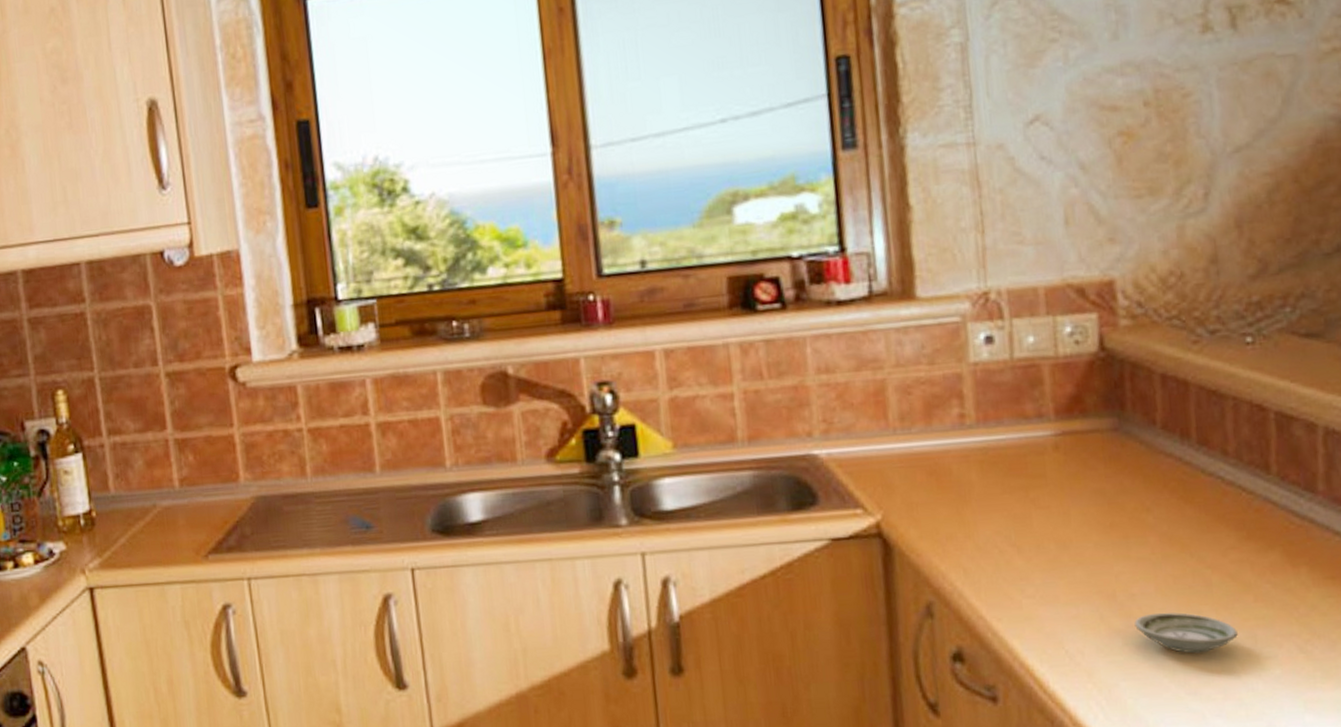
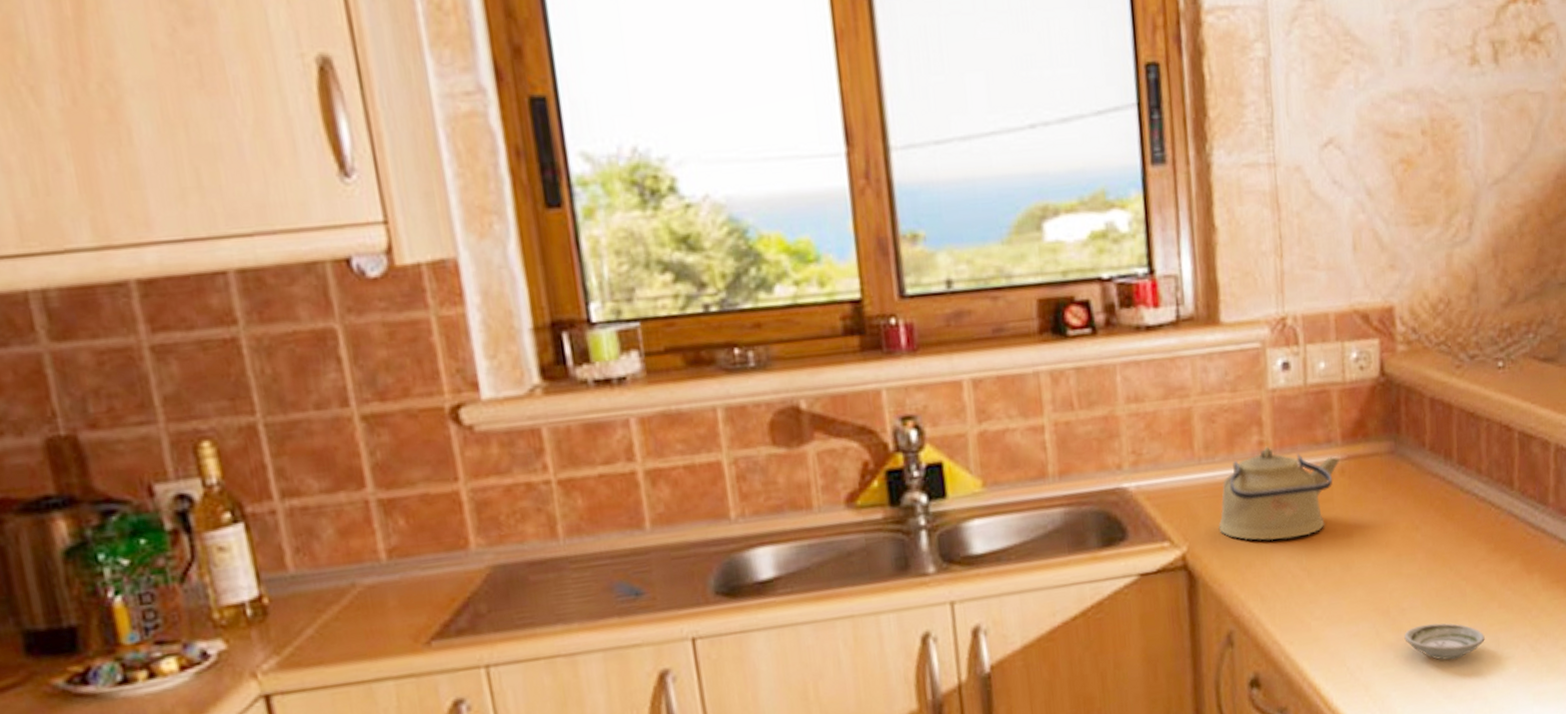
kettle: none [915,419,1054,514] -> present [1218,446,1341,541]

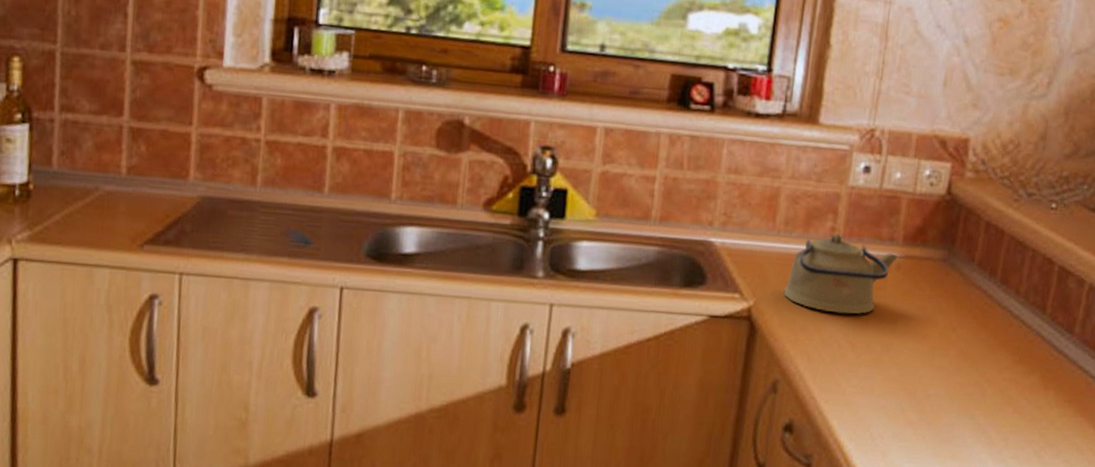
saucer: present [1404,623,1485,660] -> none [925,412,996,448]

